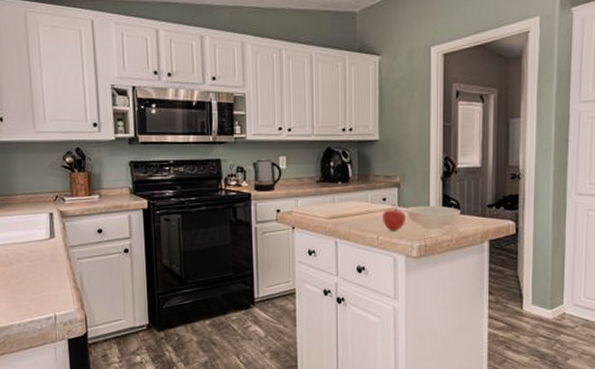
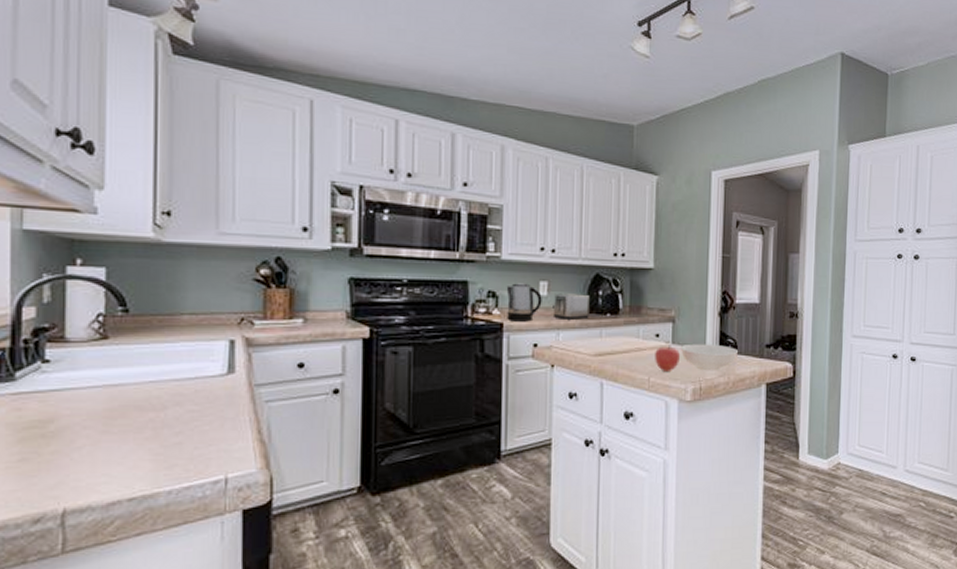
toaster: none [291,165,323,188] -> present [552,293,590,320]

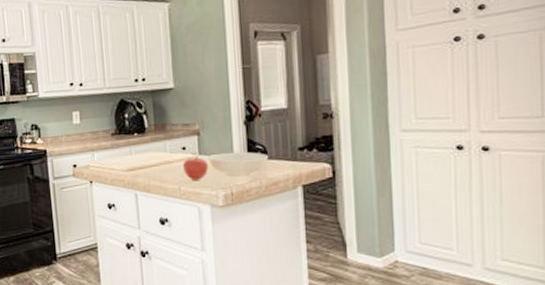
kettle: present [506,283,542,322] -> none [45,115,76,148]
toaster: present [552,293,590,320] -> none [85,118,119,142]

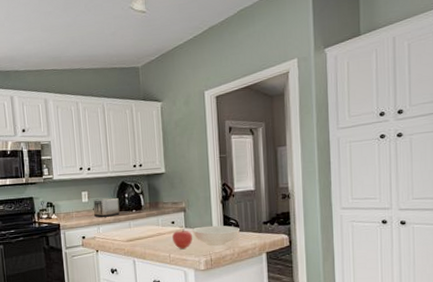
toaster: none [85,118,119,142] -> present [92,197,120,217]

